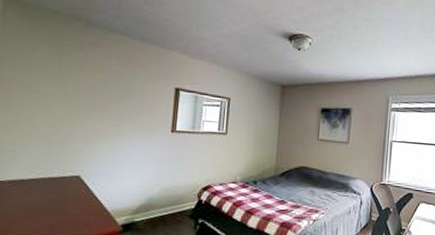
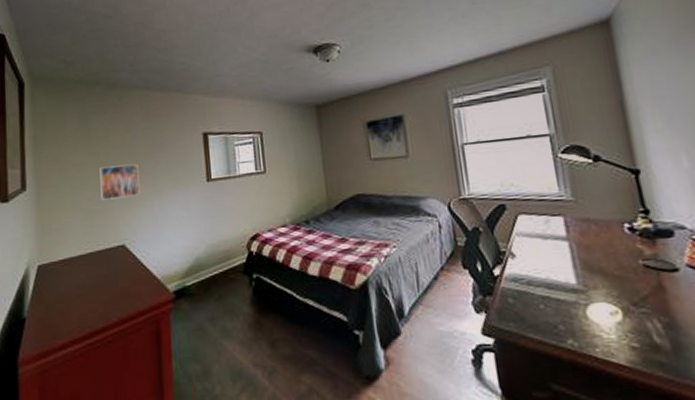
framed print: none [62,100,106,133] -> present [99,164,140,200]

